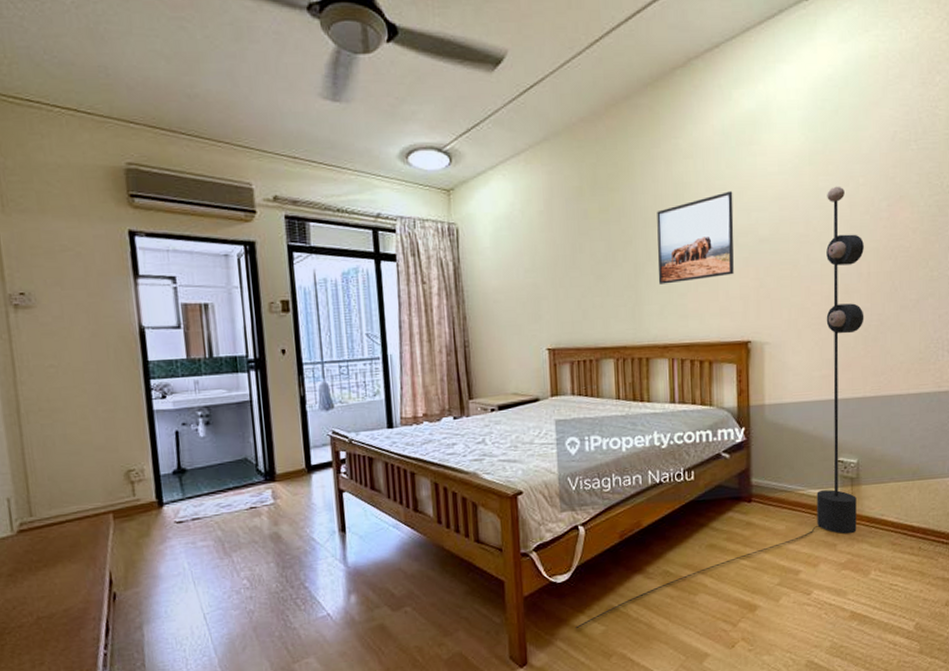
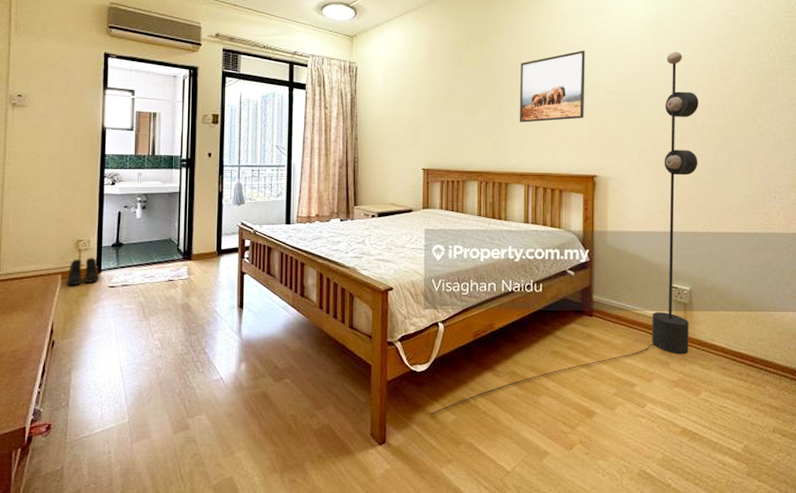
boots: none [121,489,162,527] -> present [67,257,99,286]

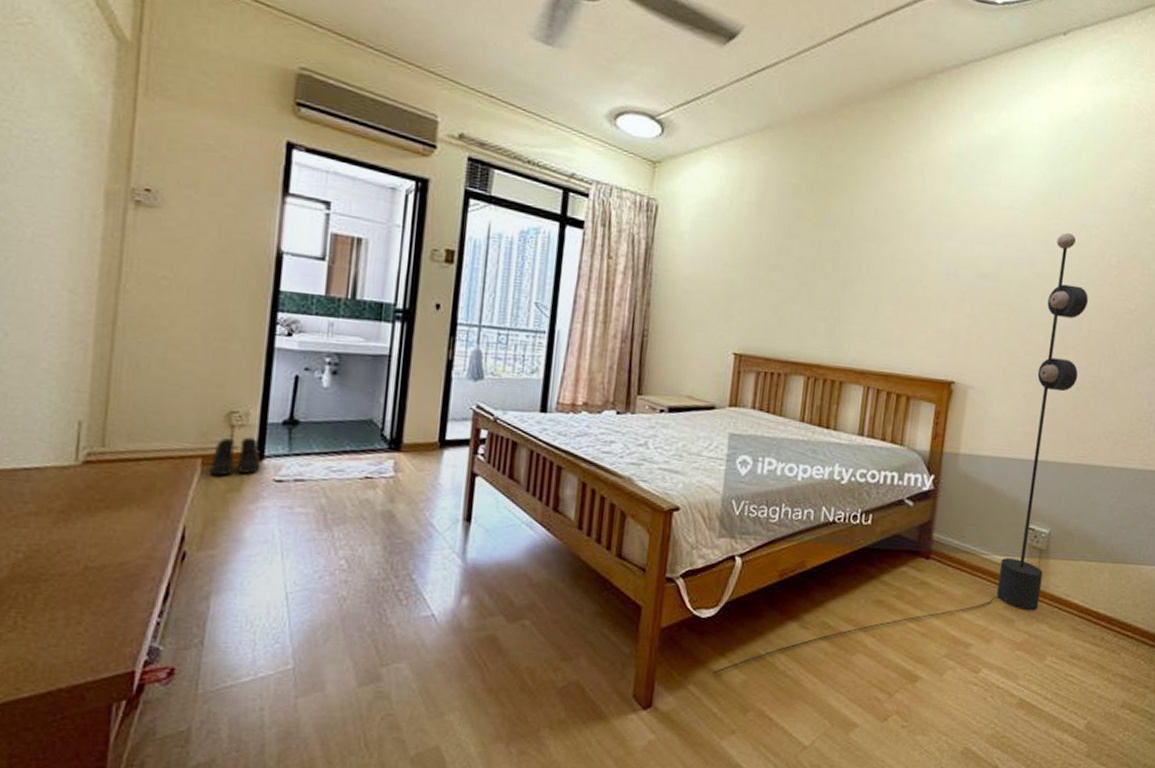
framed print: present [519,50,585,123] -> none [865,217,959,308]

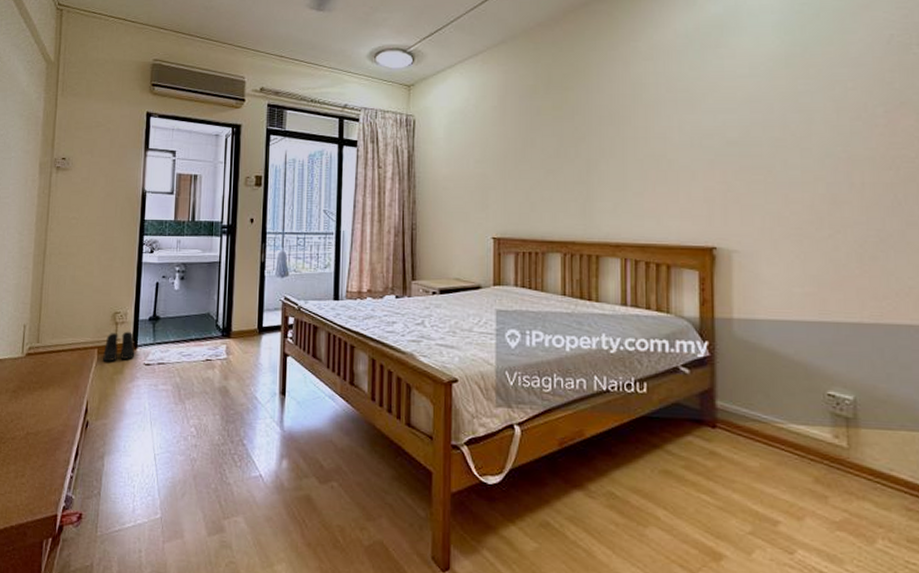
floor lamp: present [712,232,1088,674] -> none [504,90,859,541]

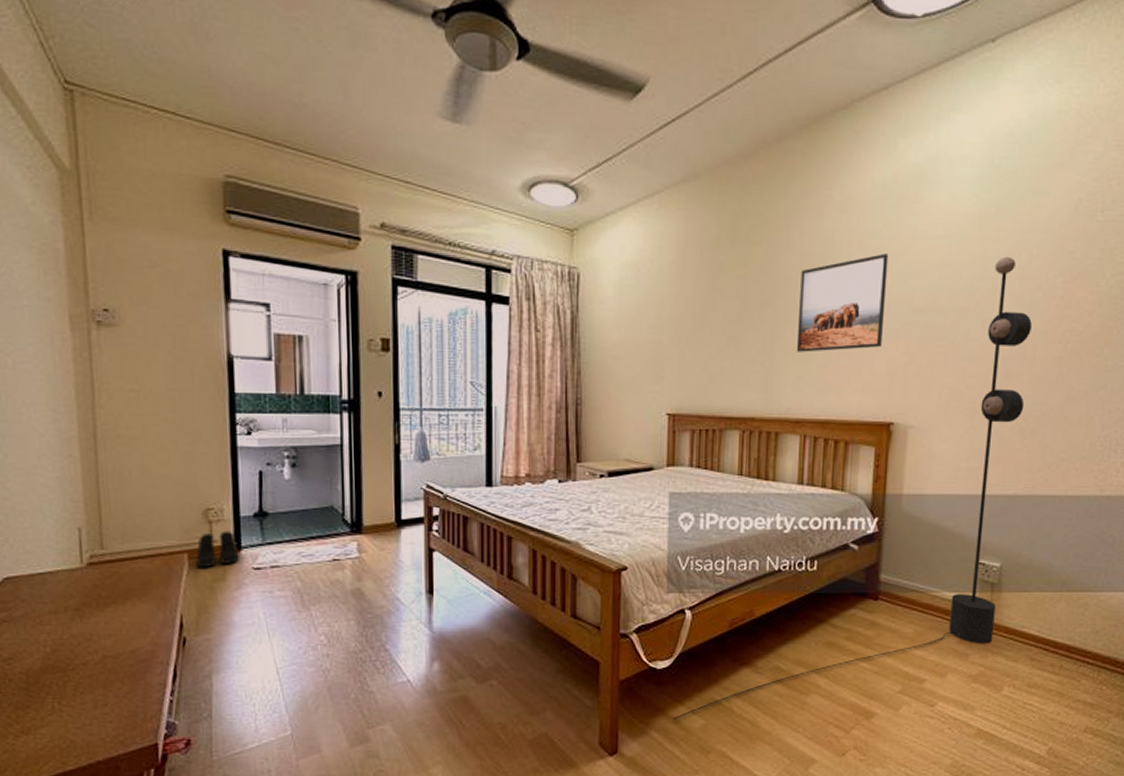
floor lamp: none [504,90,859,541] -> present [672,256,1032,721]
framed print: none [612,93,698,182] -> present [796,253,889,352]

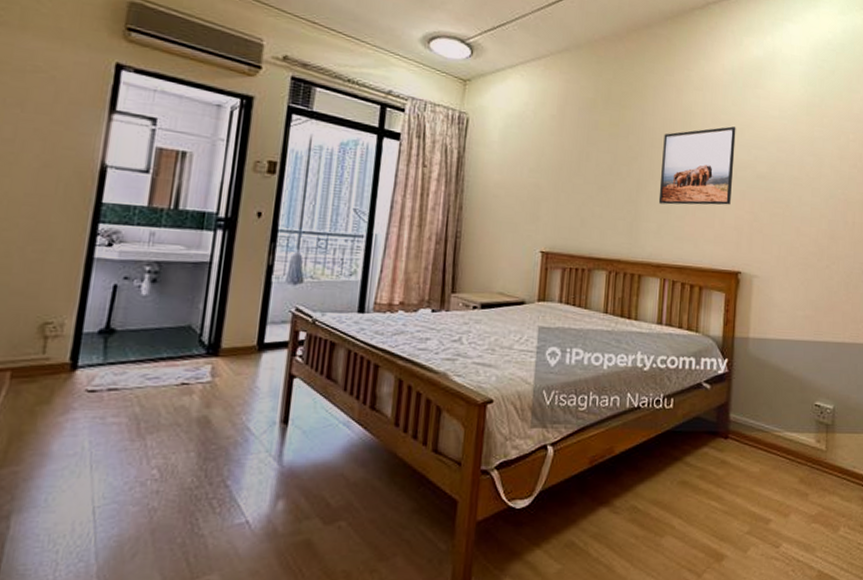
boots: present [196,530,239,568] -> none [19,347,73,389]
floor lamp: present [672,256,1032,721] -> none [528,138,851,566]

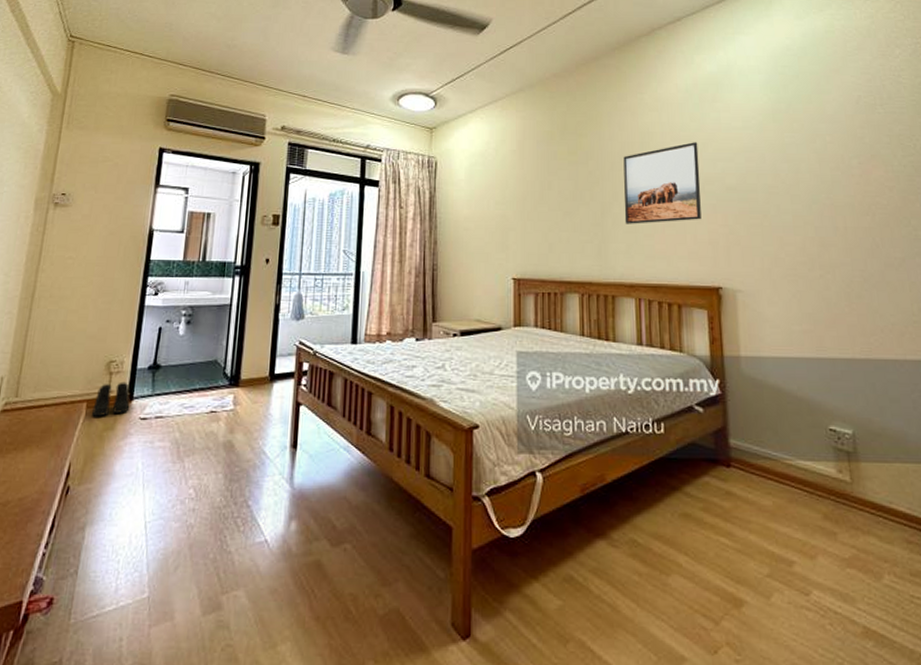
boots: none [19,347,73,389] -> present [92,382,130,417]

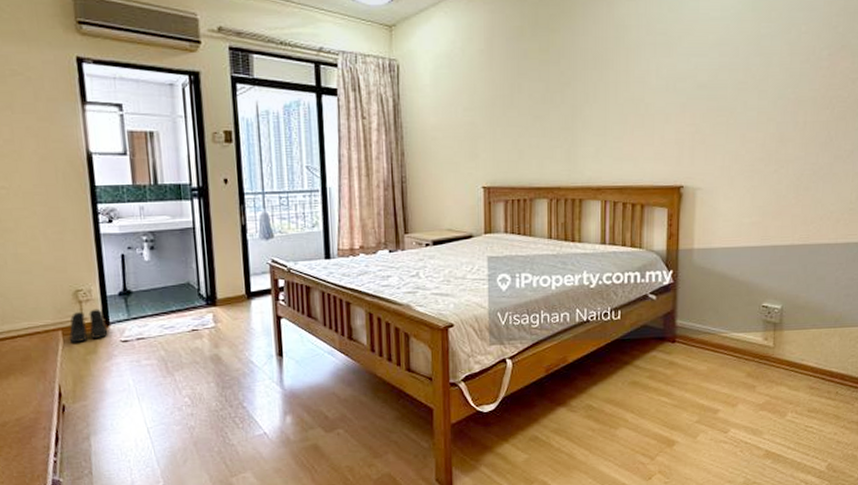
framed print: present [623,142,702,224] -> none [595,35,674,127]

